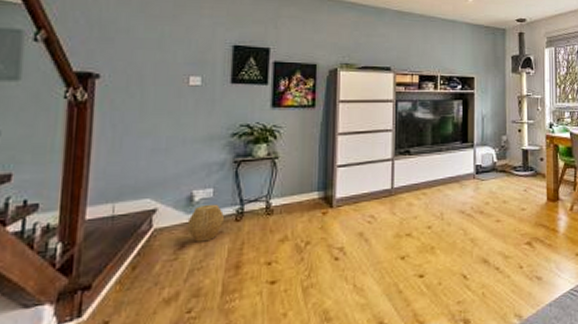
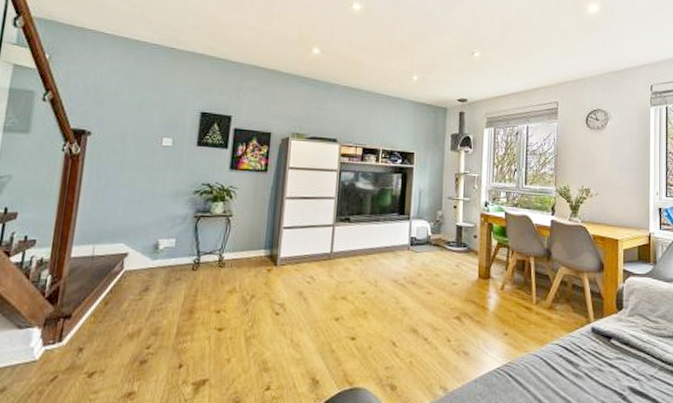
woven basket: present [187,204,224,242] -> none [151,253,183,286]

